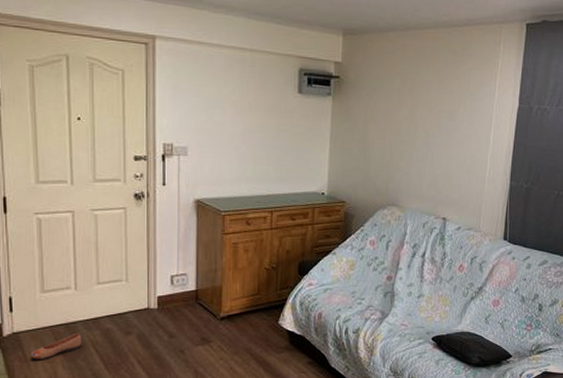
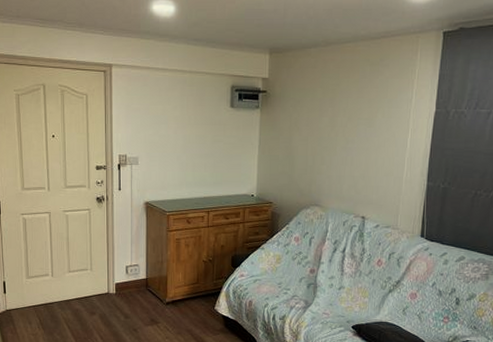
shoe: present [30,333,82,360] -> none [19,312,58,333]

